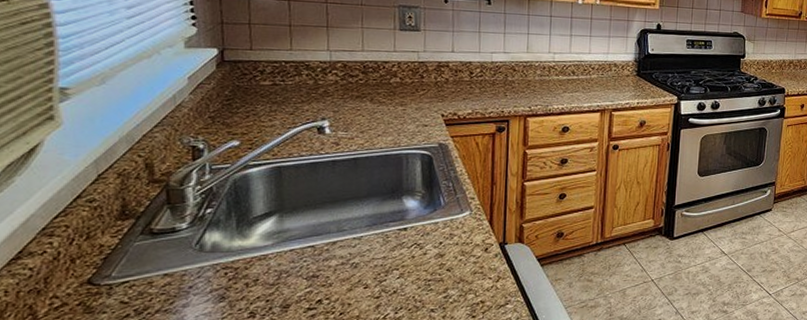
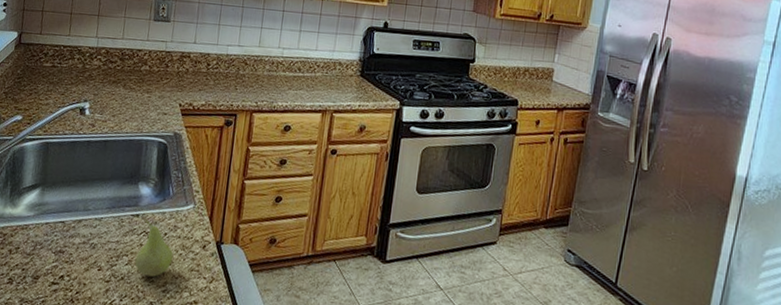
fruit: none [408,229,453,286] -> present [134,216,174,277]

